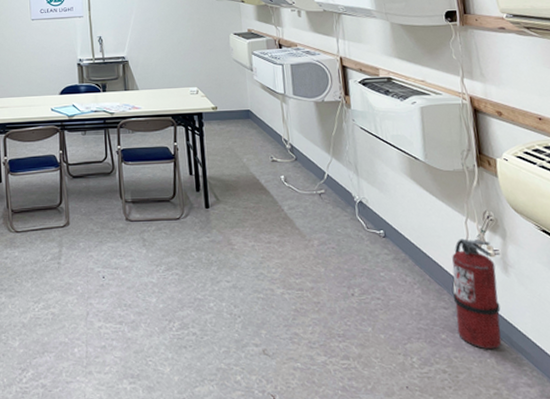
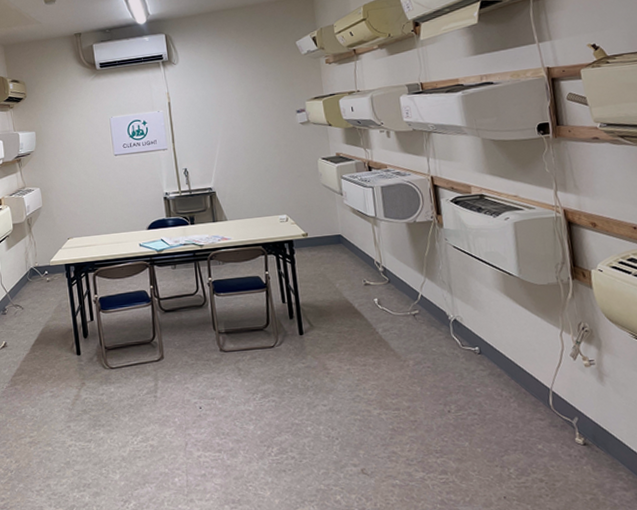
fire extinguisher: present [452,239,502,349] -> none [547,351,598,457]

